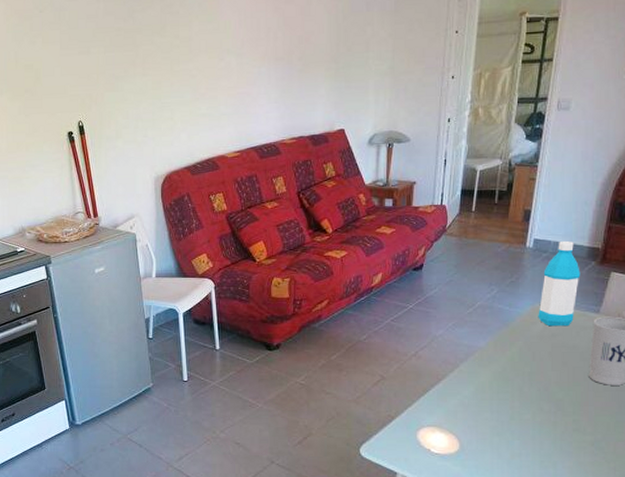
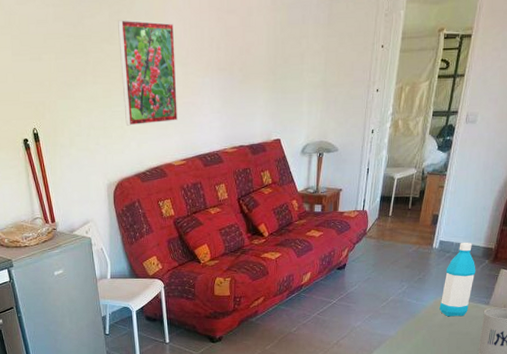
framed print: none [170,12,232,117] -> present [118,20,178,126]

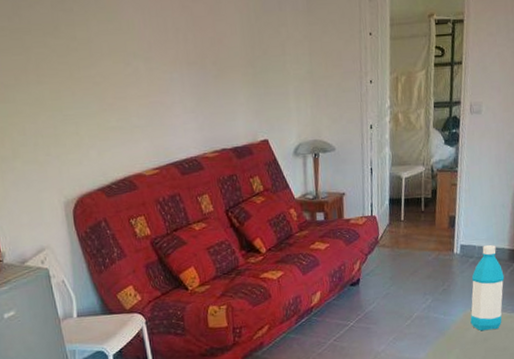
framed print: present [118,20,178,126] -> none [62,9,146,132]

